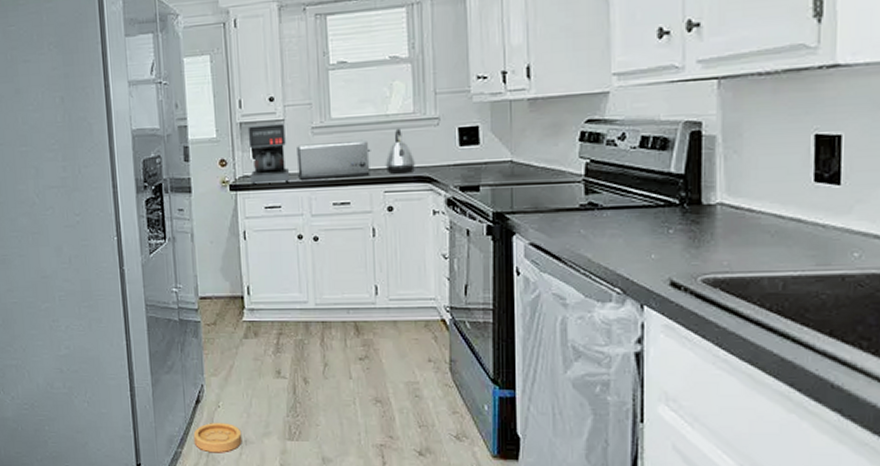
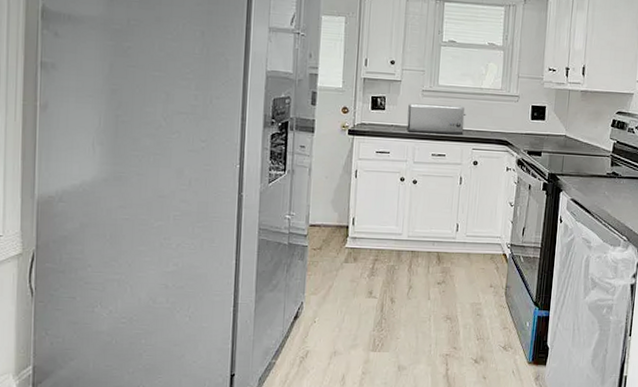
pet bowl: present [193,423,242,453] -> none [288,336,332,363]
coffee maker: present [247,122,291,185] -> none [366,82,401,134]
kettle: present [385,128,416,174] -> none [475,100,499,136]

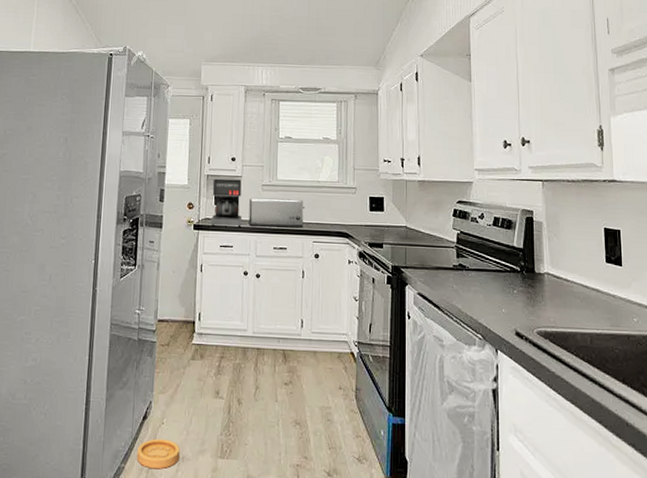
pet bowl: none [288,336,332,363] -> present [136,439,180,470]
coffee maker: none [366,82,401,134] -> present [211,178,243,228]

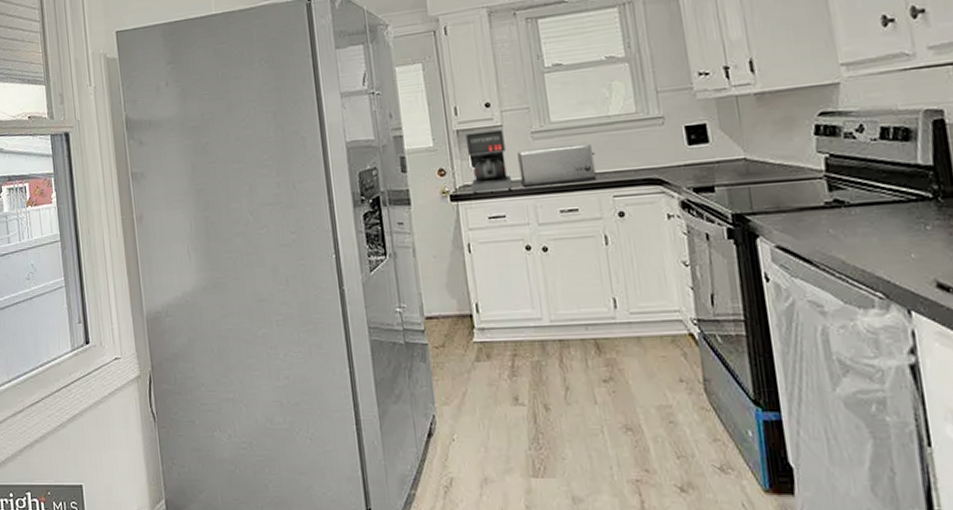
pet bowl: present [136,439,180,470] -> none [427,459,482,495]

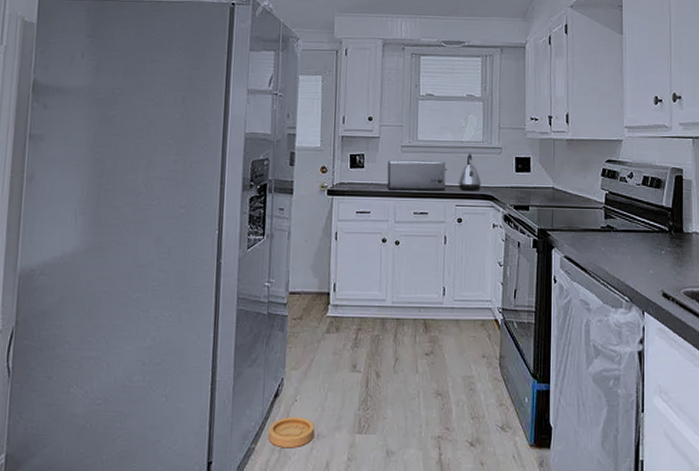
pet bowl: none [427,459,482,495] -> present [268,417,315,448]
coffee maker: present [465,128,514,195] -> none [346,139,380,192]
kettle: none [611,129,645,177] -> present [458,153,482,191]

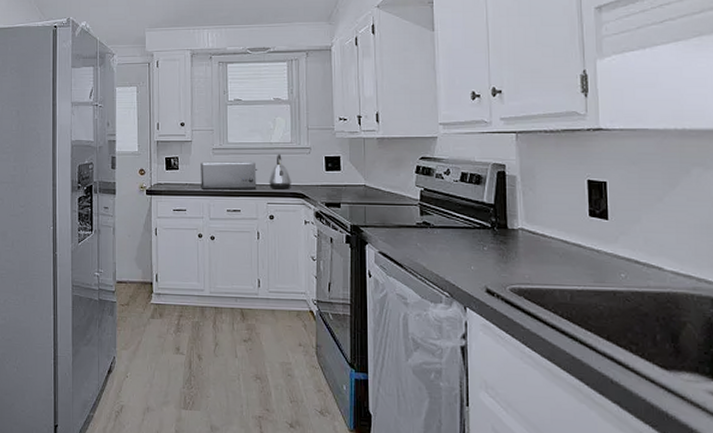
pet bowl: present [268,417,315,448] -> none [104,391,145,418]

